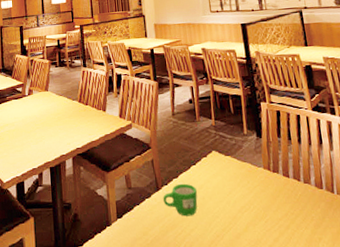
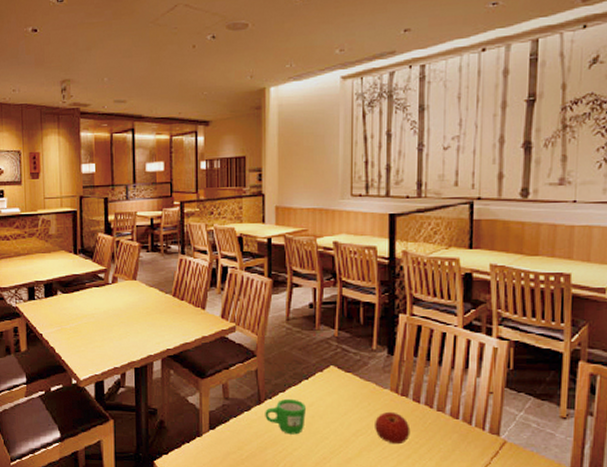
apple: none [255,187,286,217] -> present [375,411,411,445]

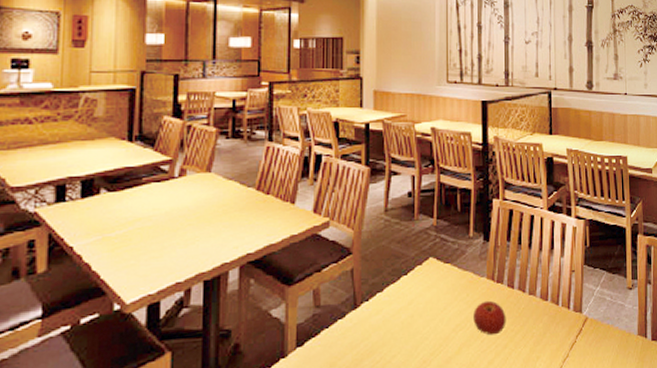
mug: present [265,398,306,435] -> none [361,298,405,340]

